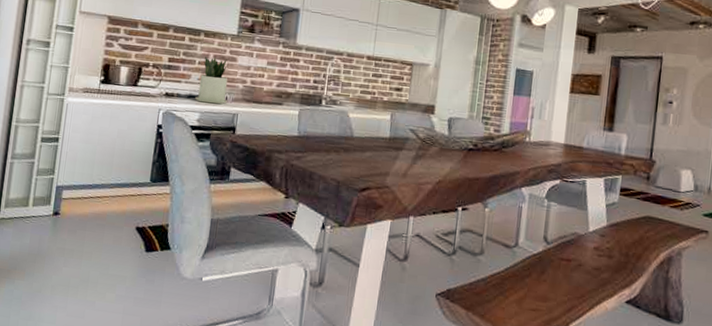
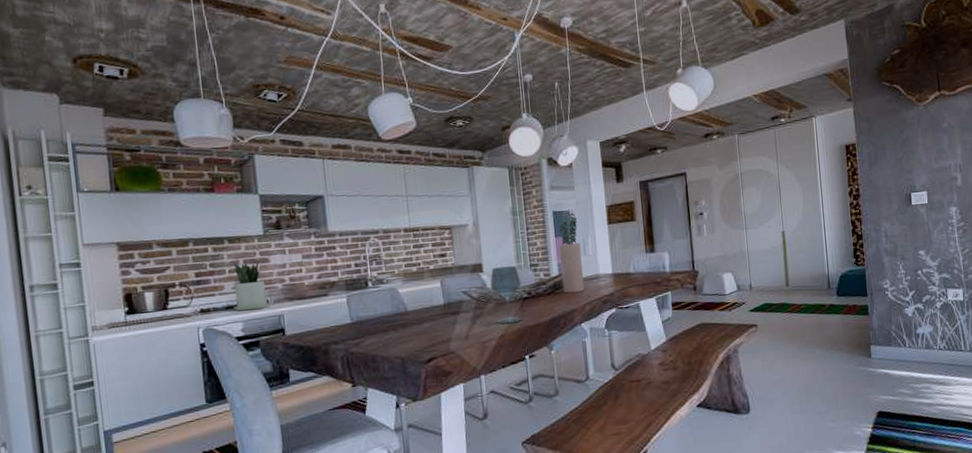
wine glass: none [438,112,470,172] -> present [490,265,522,324]
vase: none [510,70,540,157] -> present [558,209,584,294]

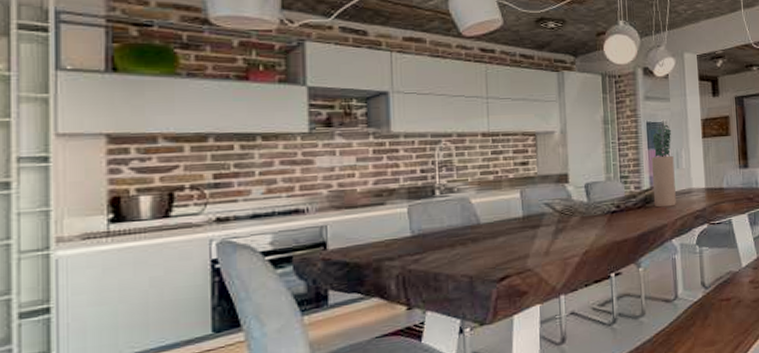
planter: present [234,262,270,311] -> none [262,163,310,221]
wine glass: present [490,265,522,324] -> none [575,177,610,240]

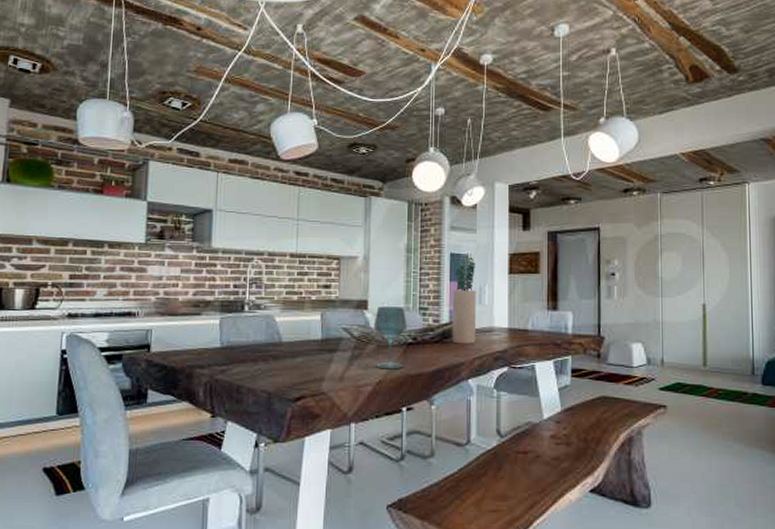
wine glass: none [575,177,610,240] -> present [373,306,408,370]

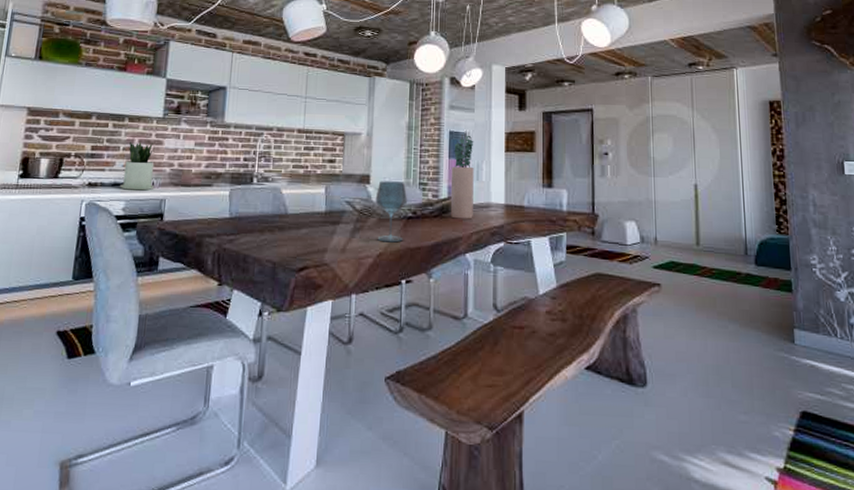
planter: none [102,269,140,321] -> present [120,141,155,191]

